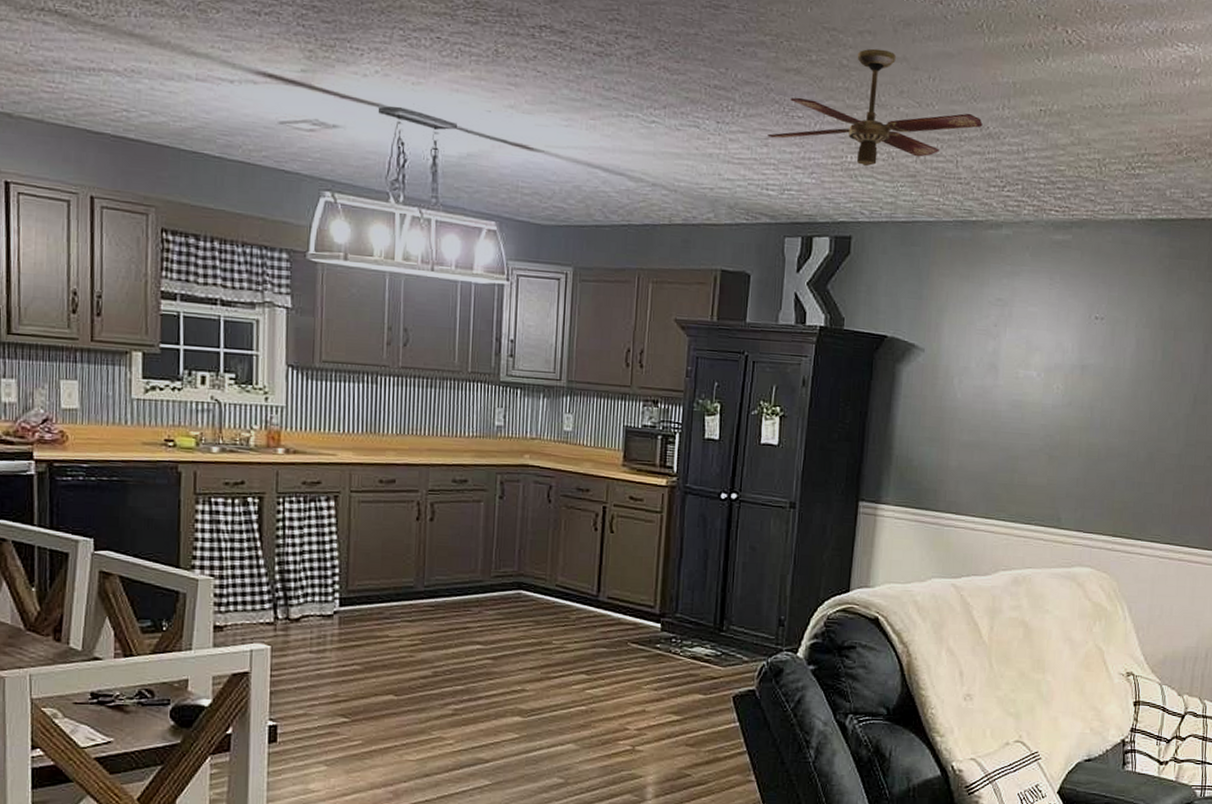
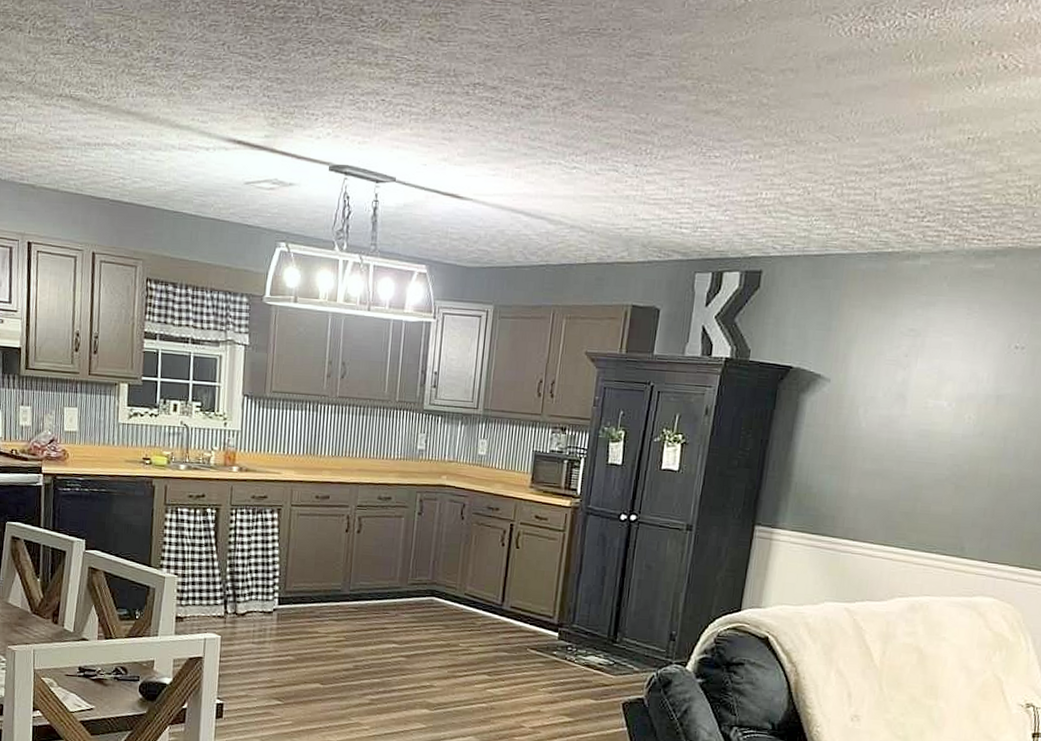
ceiling fan: present [767,48,983,167] -> none [683,86,905,202]

